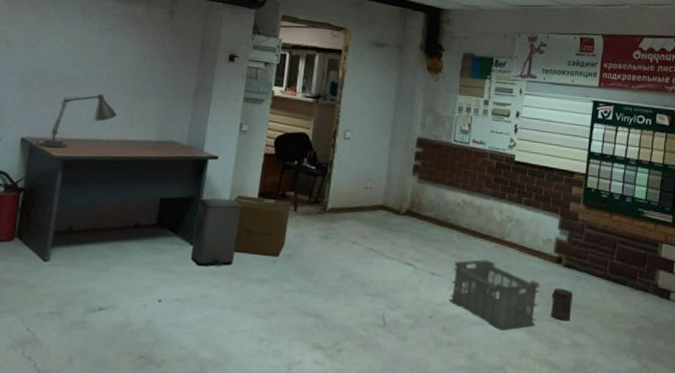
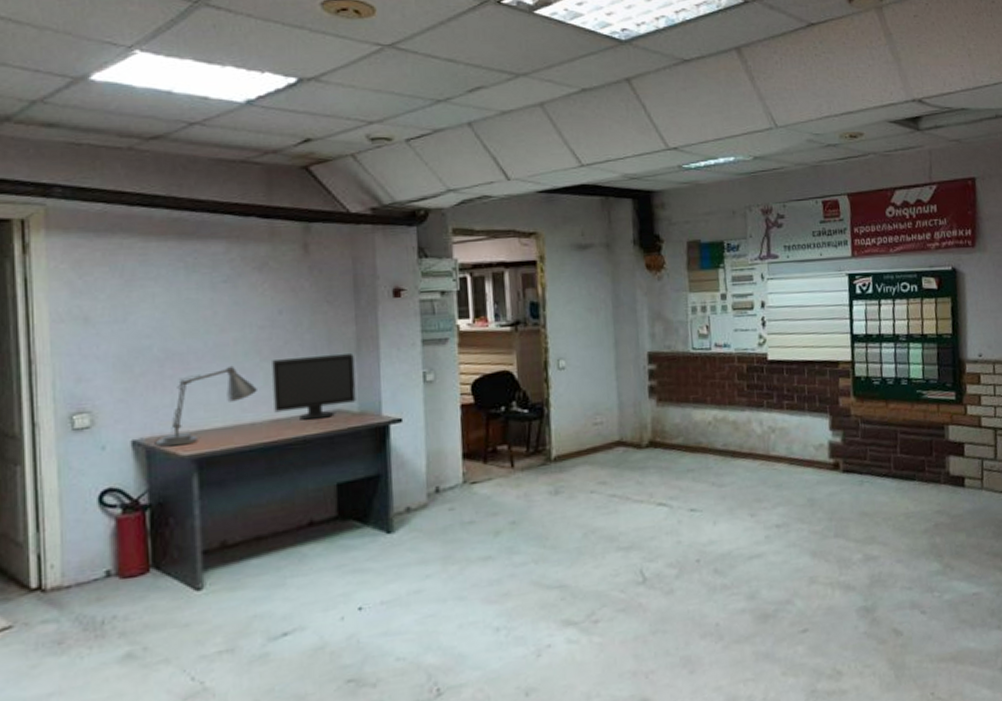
monitor: none [126,95,192,147] -> present [272,354,356,420]
pedal bin: present [190,198,241,267] -> none [387,467,446,557]
box: present [233,195,291,258] -> none [432,456,507,531]
plastic crate: present [450,259,540,331] -> none [715,481,820,560]
paint can: present [551,288,573,321] -> none [833,497,859,535]

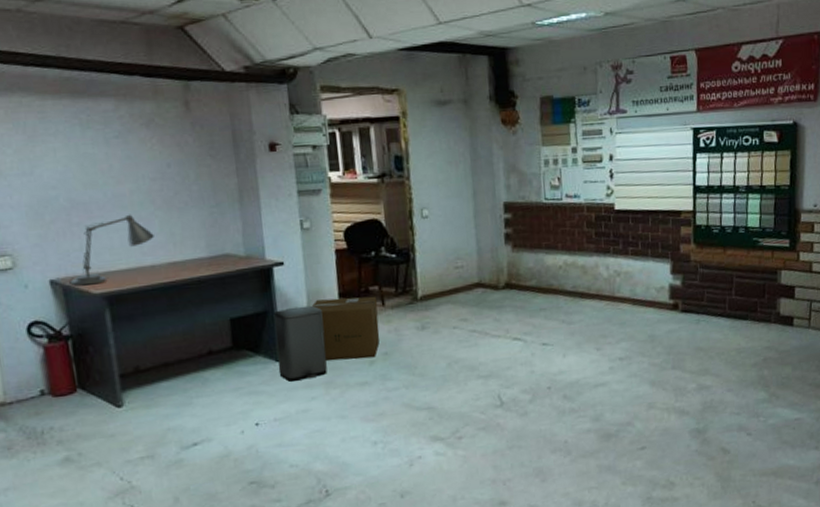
monitor: present [272,354,356,420] -> none [165,203,242,263]
pedal bin: none [387,467,446,557] -> present [273,305,327,382]
box: none [432,456,507,531] -> present [312,296,380,361]

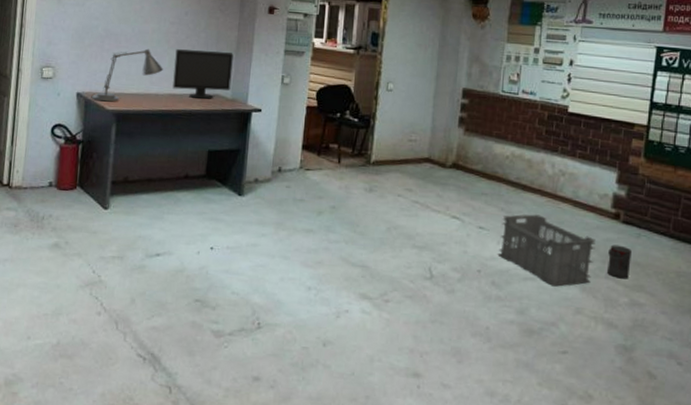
monitor: none [165,203,242,263] -> present [172,49,234,100]
pedal bin: present [273,305,327,382] -> none [239,150,286,217]
box: present [312,296,380,361] -> none [278,148,335,209]
plastic crate: none [564,319,659,388] -> present [499,214,596,287]
paint can: none [672,334,694,367] -> present [607,244,632,279]

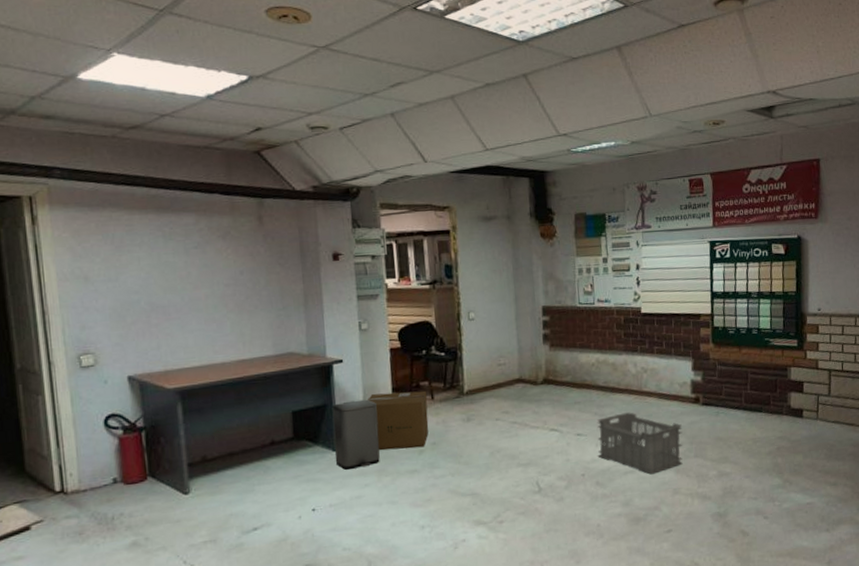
desk lamp: present [91,48,163,102] -> none [146,316,226,382]
monitor: present [172,49,234,100] -> none [236,307,306,361]
pedal bin: none [239,150,286,217] -> present [332,399,380,470]
box: none [278,148,335,209] -> present [368,390,429,450]
paint can: present [607,244,632,279] -> none [694,425,715,455]

